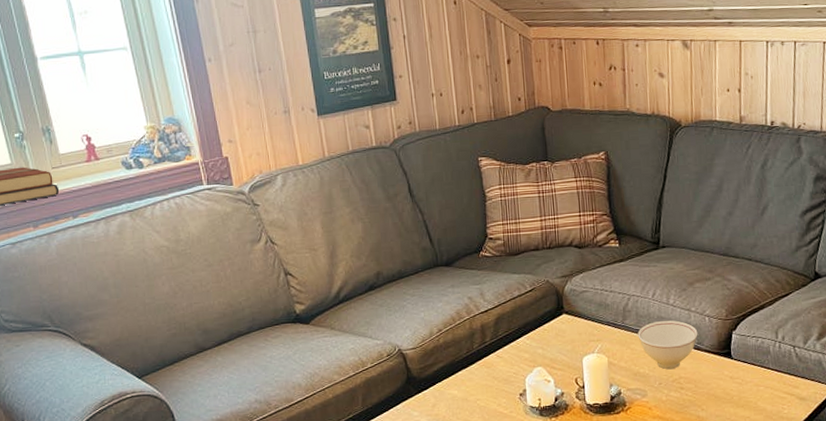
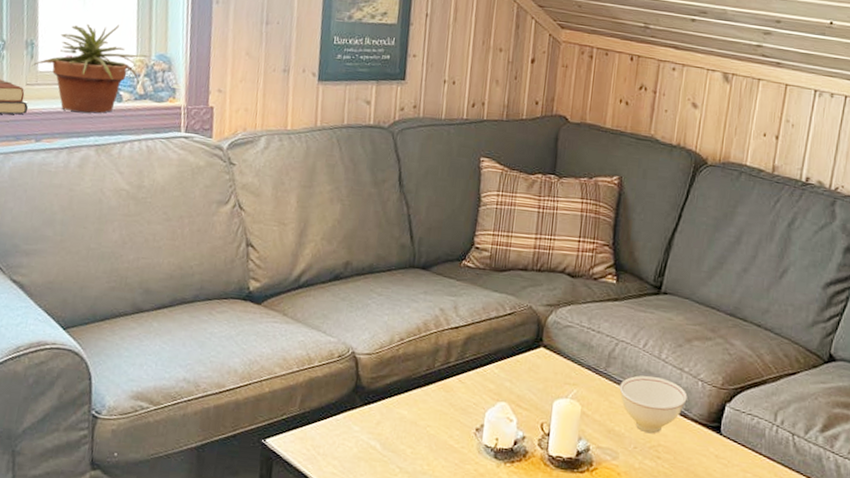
potted plant: none [53,97,160,185] -> present [32,23,151,113]

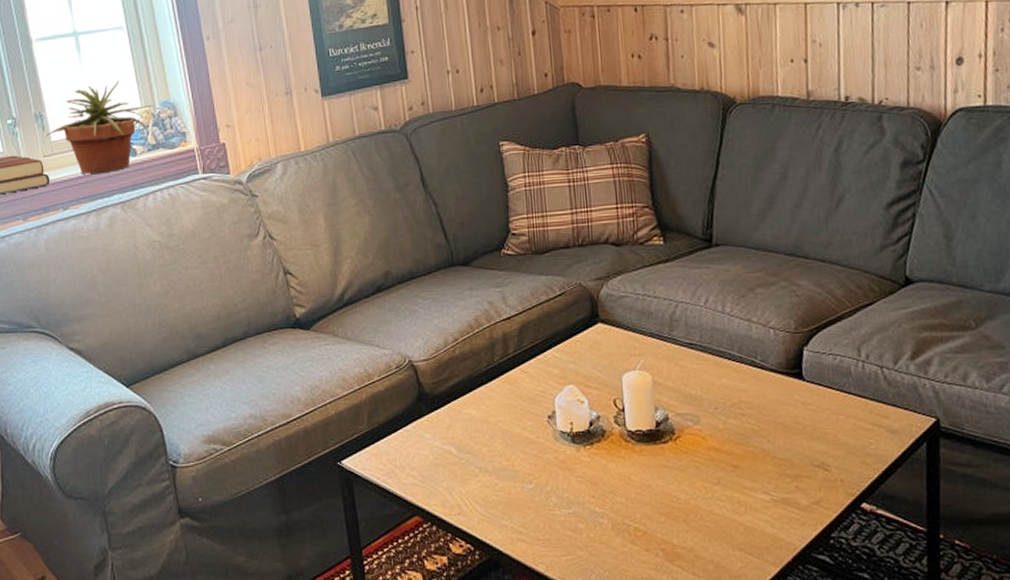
bowl: present [619,375,688,434] -> none [687,332,761,392]

